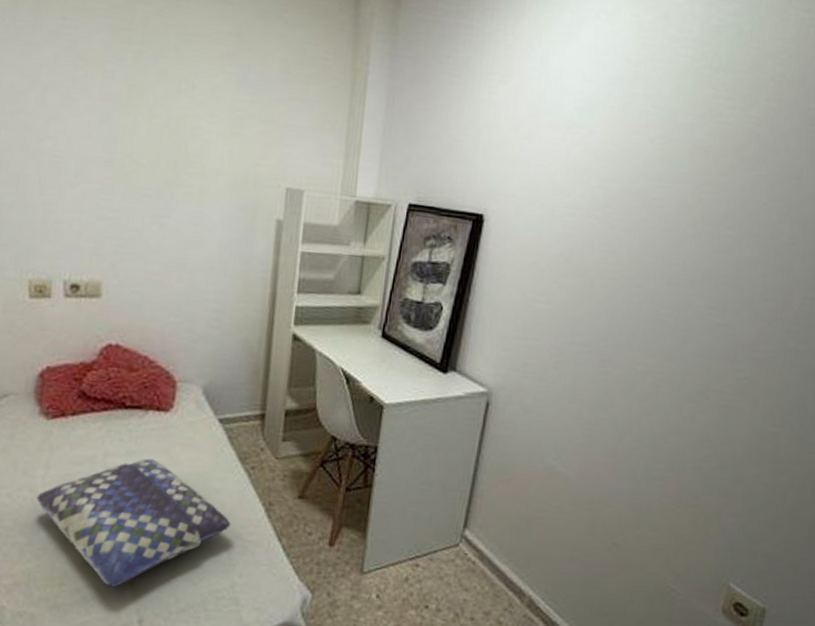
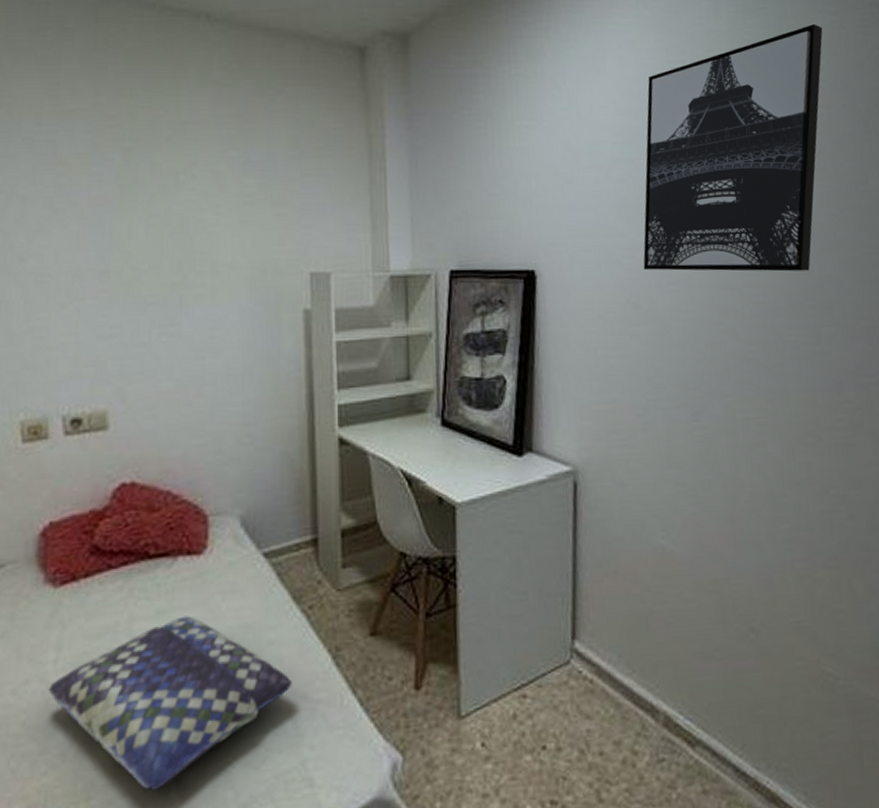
wall art: none [580,18,793,251] -> present [643,23,823,272]

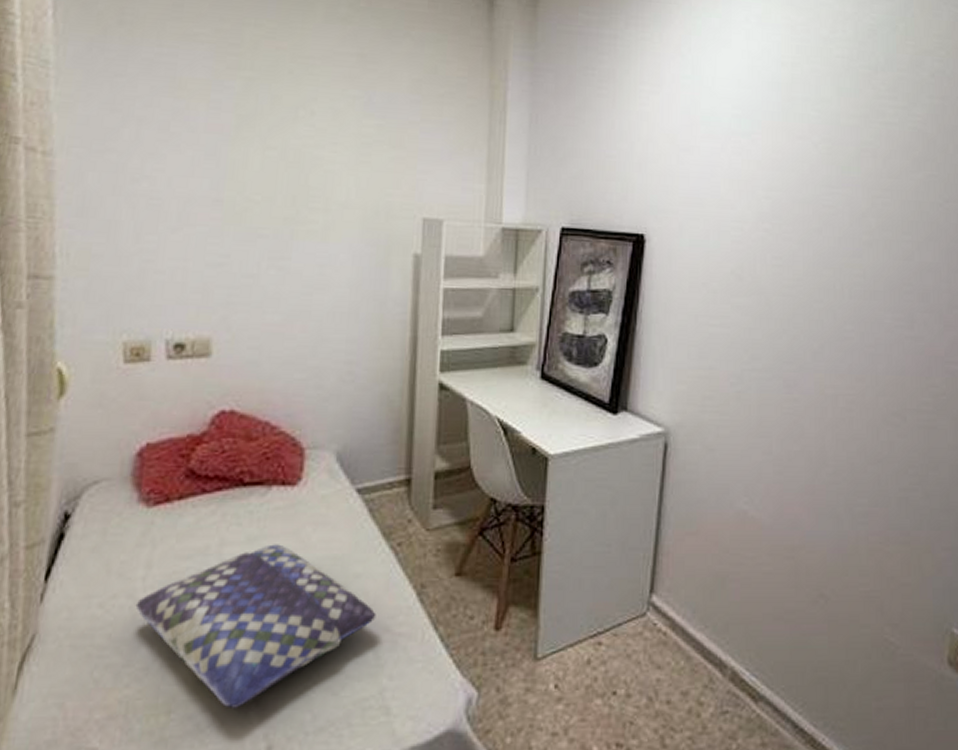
wall art: present [643,23,823,272] -> none [750,14,946,257]

